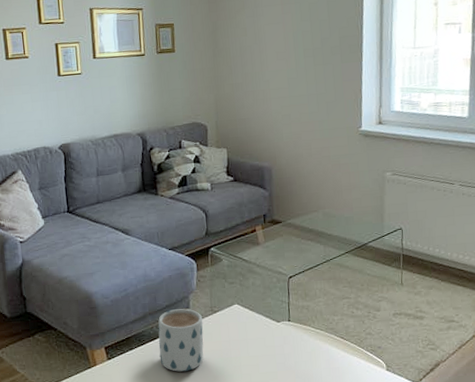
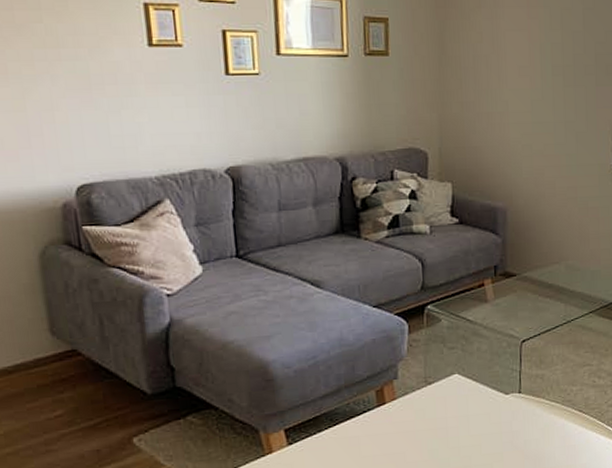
mug: present [158,308,204,372] -> none [356,380,415,457]

